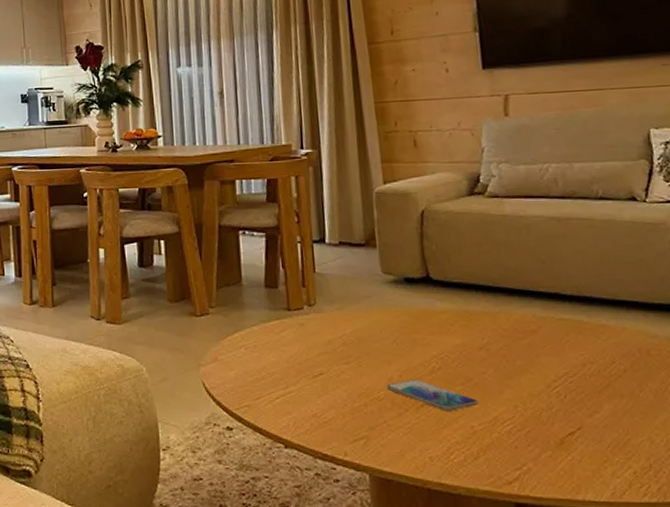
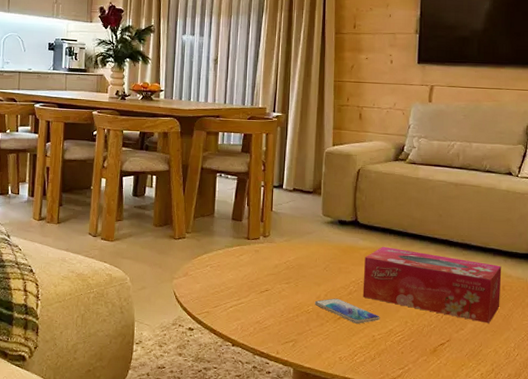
tissue box: none [446,307,648,402] -> present [362,246,502,323]

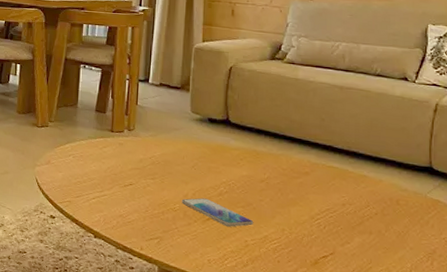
tissue box: present [362,246,502,323] -> none [234,148,396,239]

